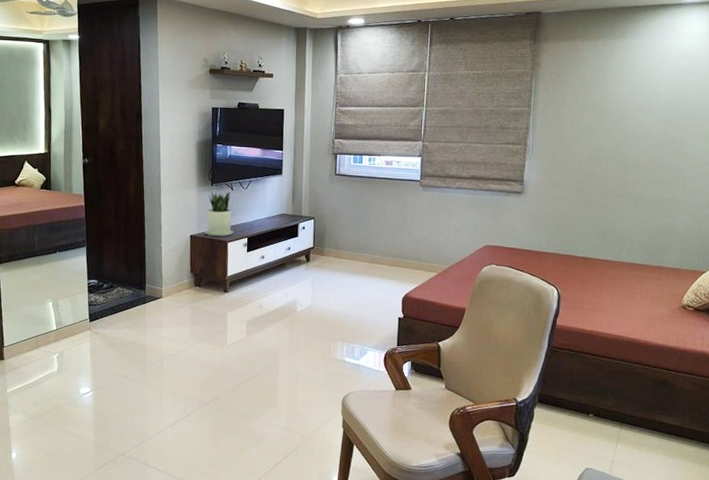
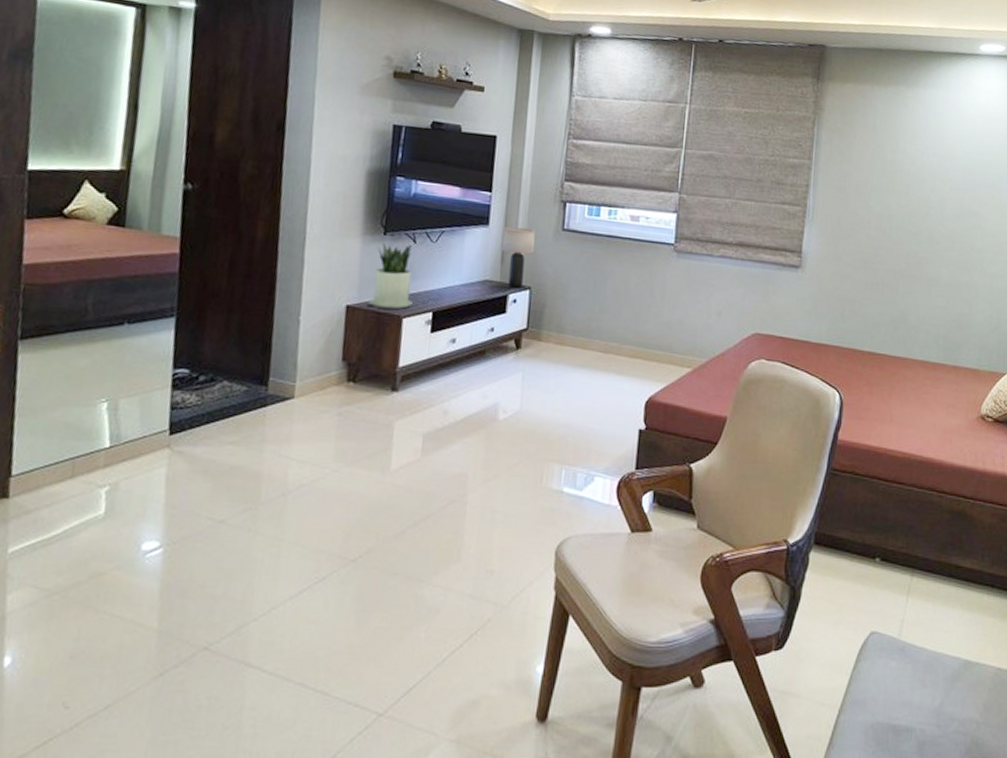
table lamp: none [292,174,316,218] -> present [501,226,536,288]

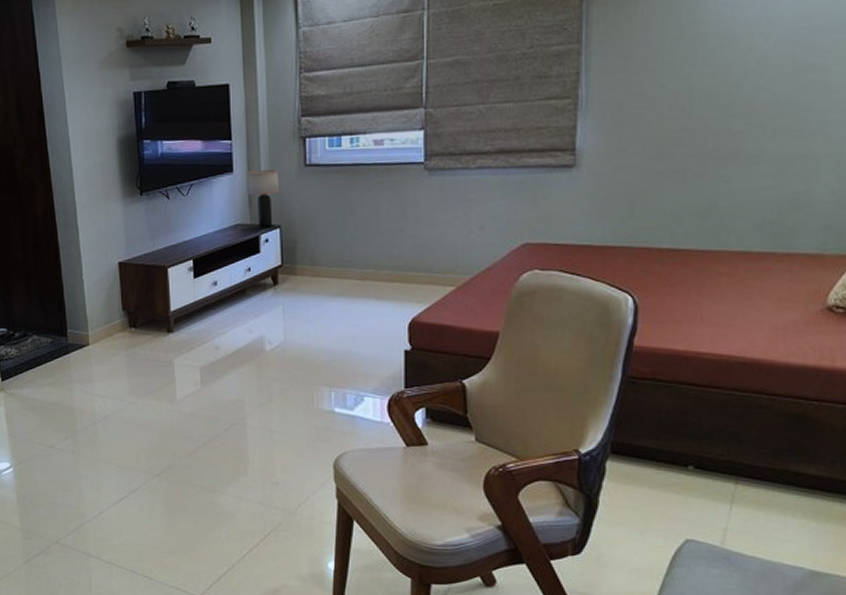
planter: present [369,243,413,310] -> none [137,200,174,262]

